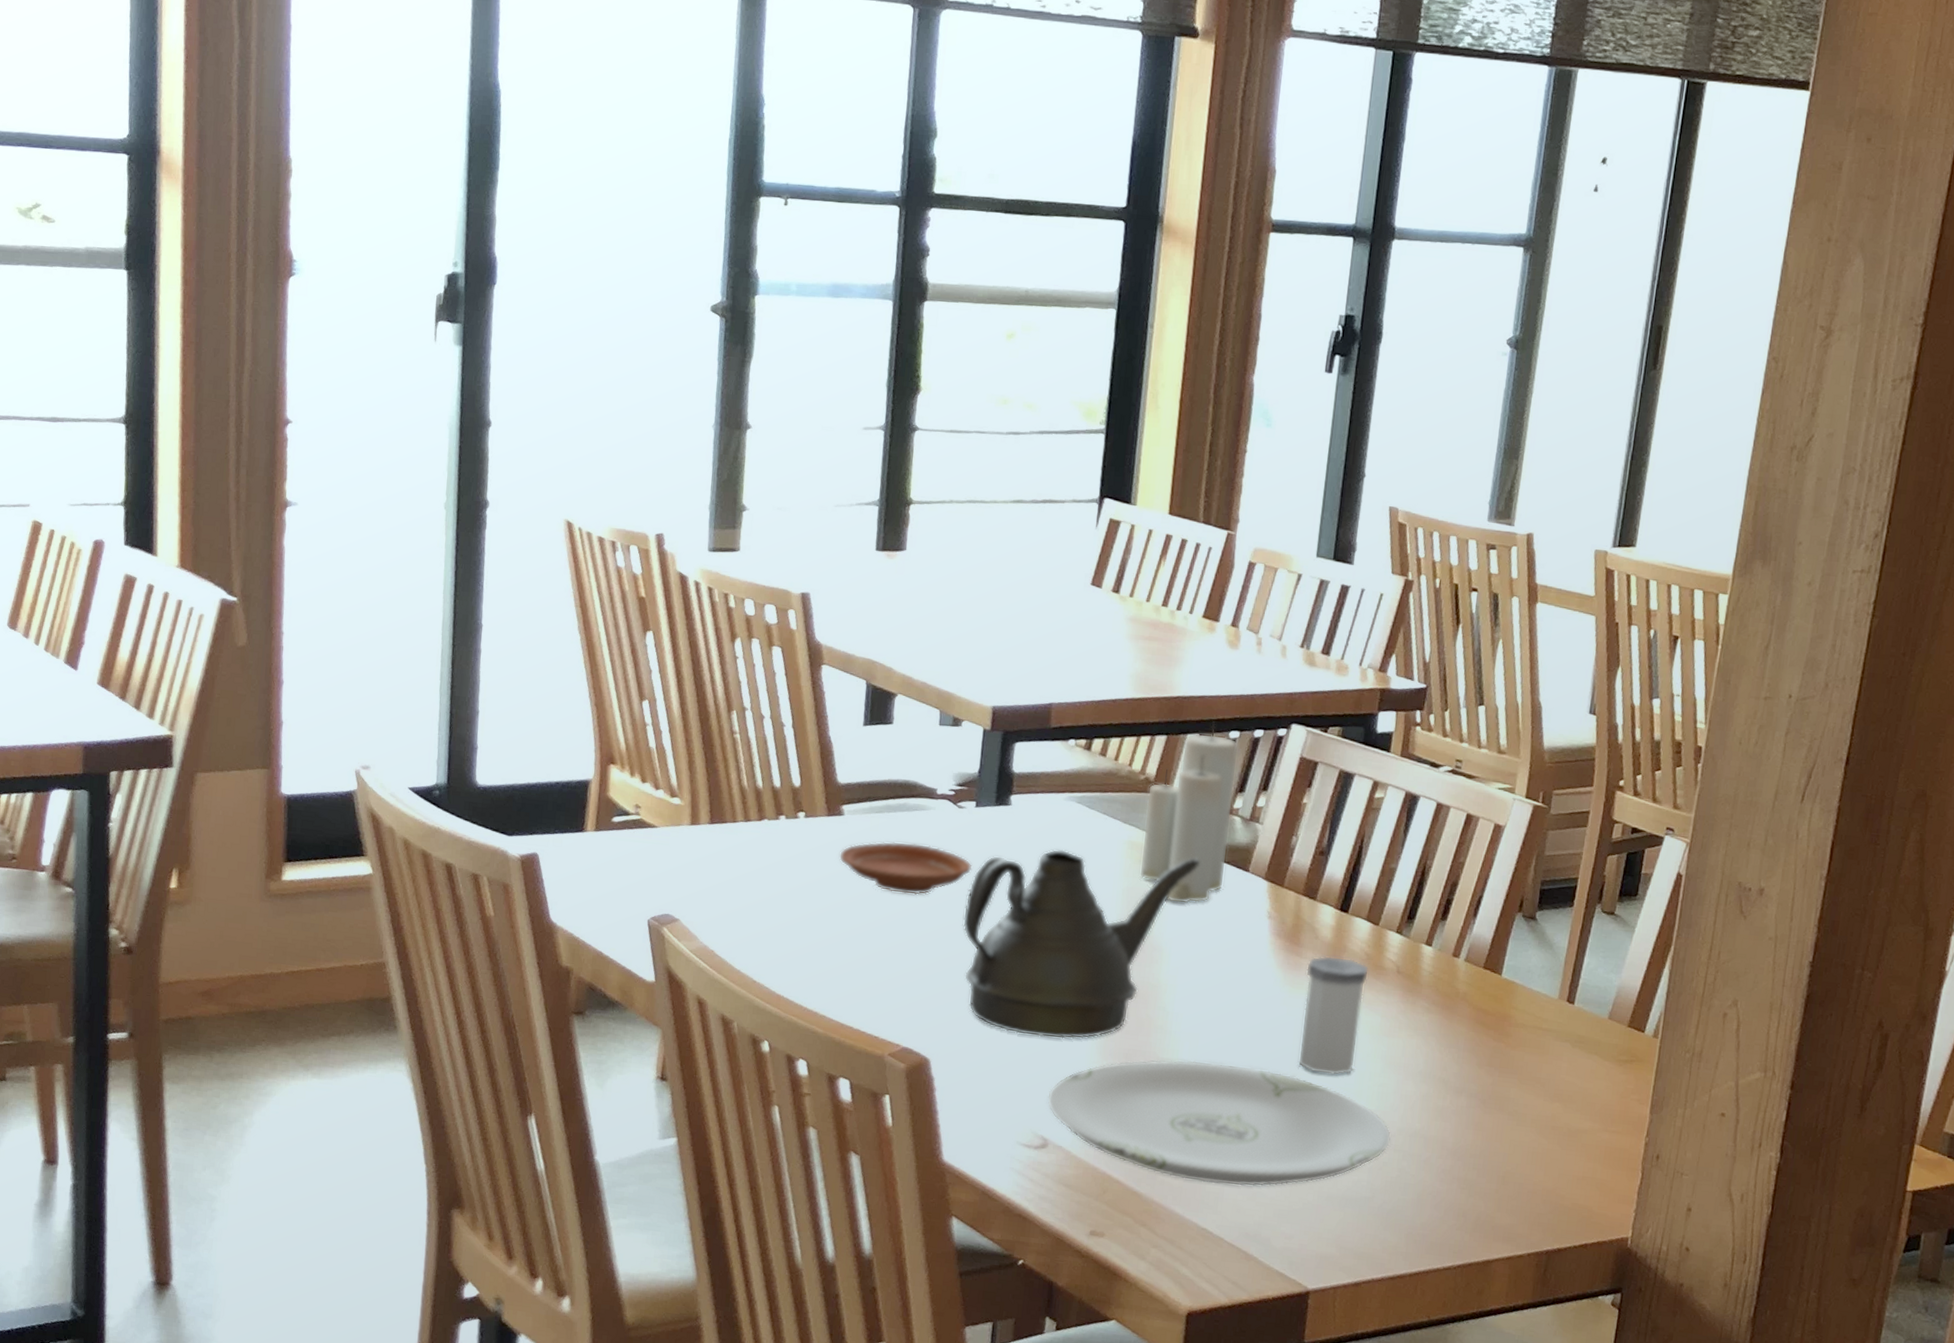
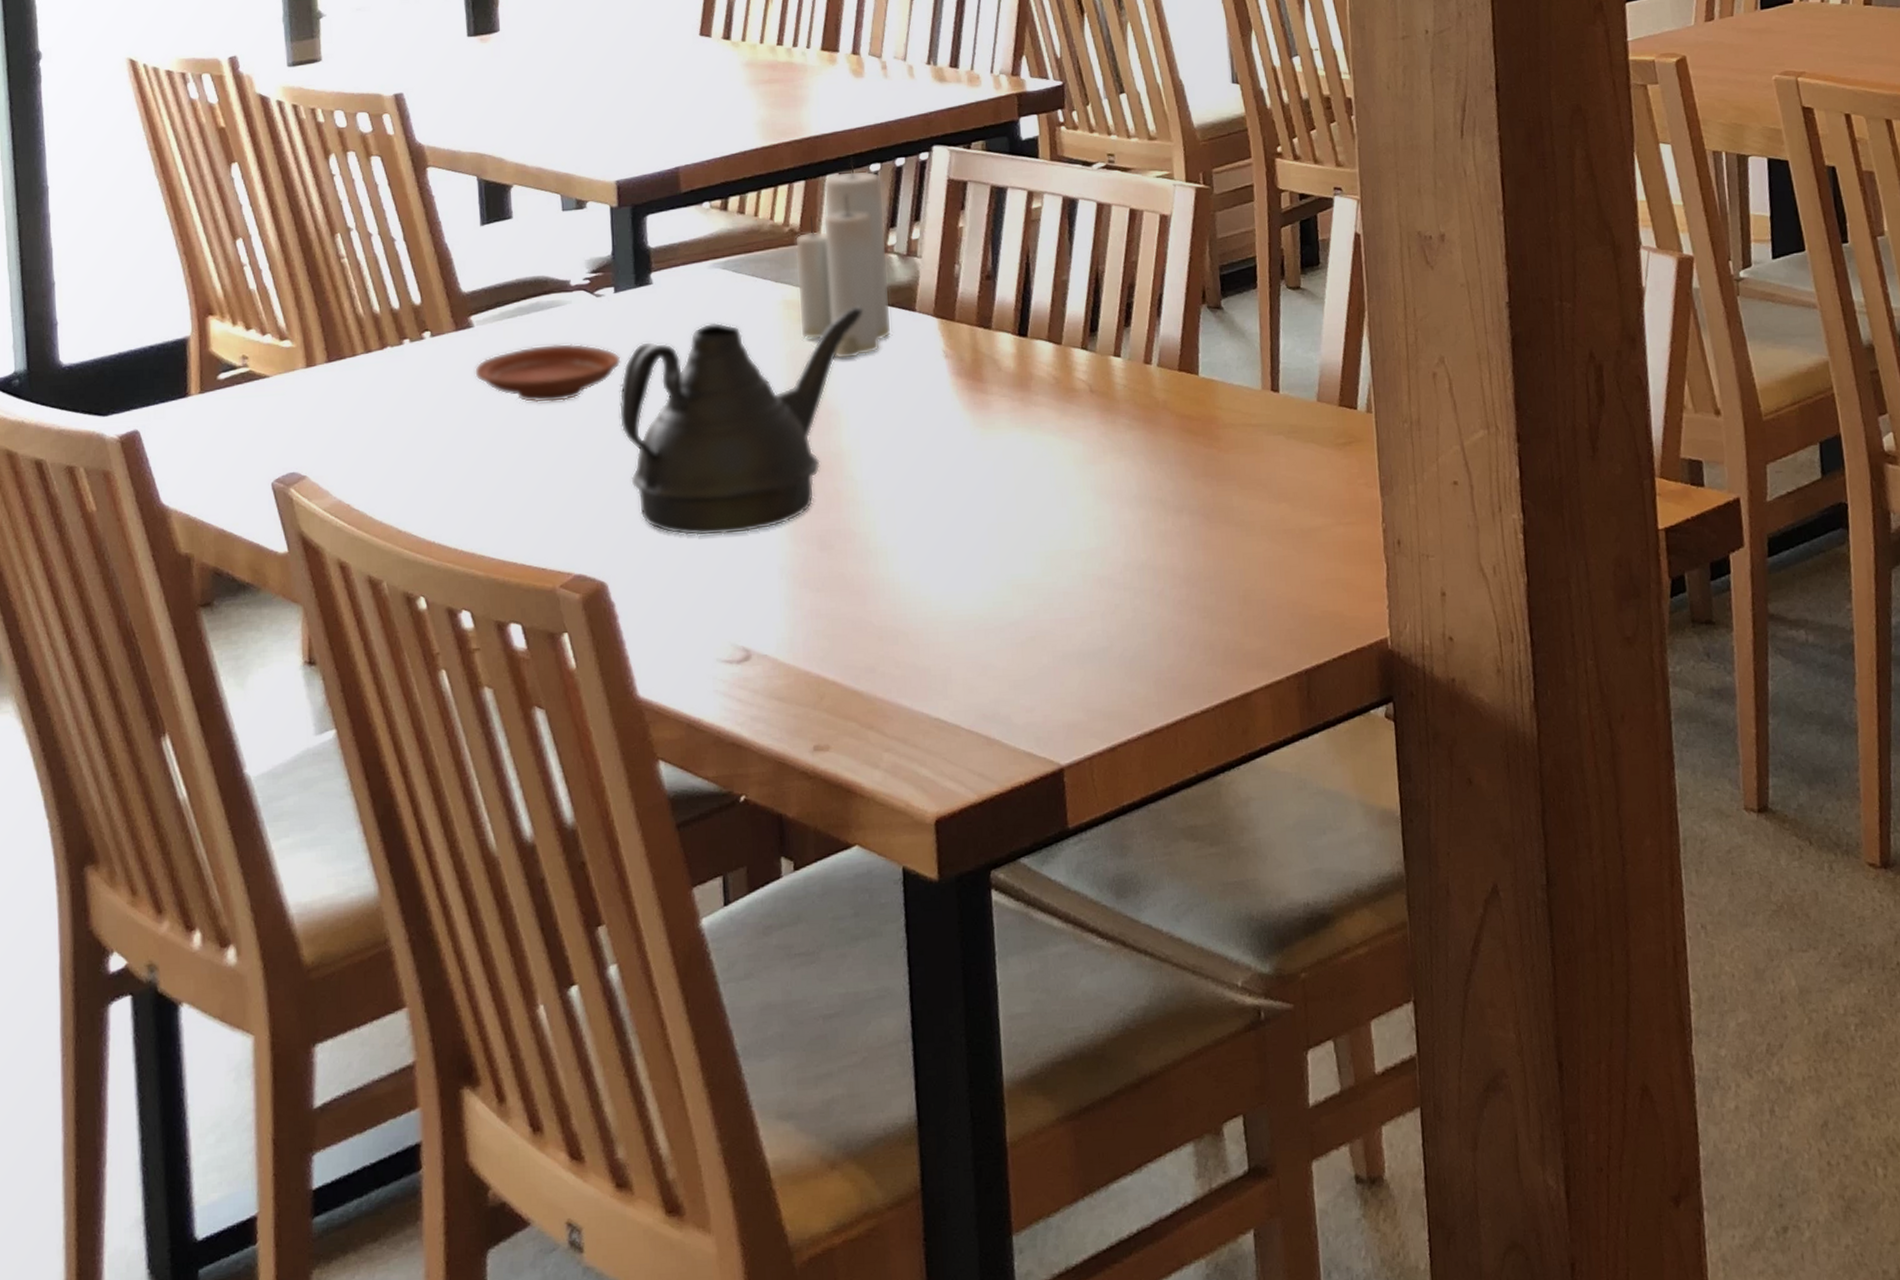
plate: present [1046,1059,1392,1187] -> none [741,525,1119,667]
salt shaker: present [1298,955,1370,1076] -> none [995,386,1065,519]

